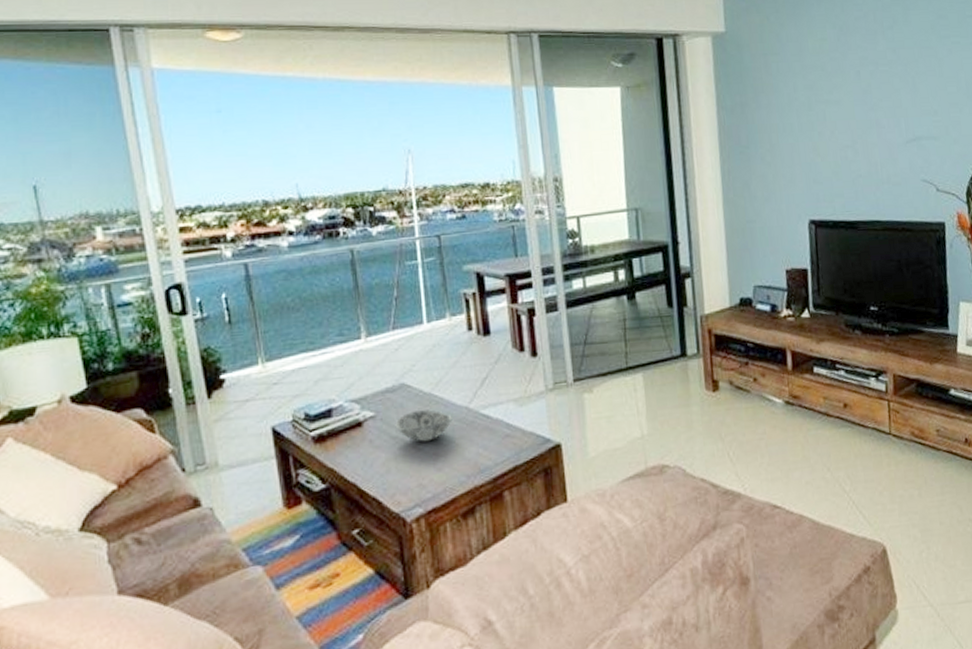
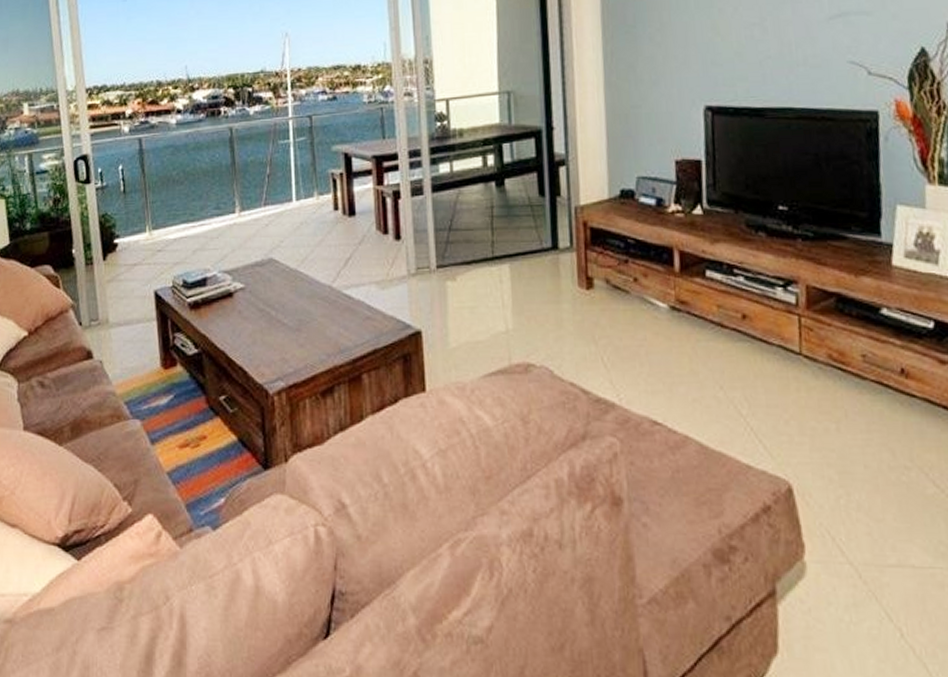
decorative bowl: present [395,410,453,442] -> none [262,286,316,317]

